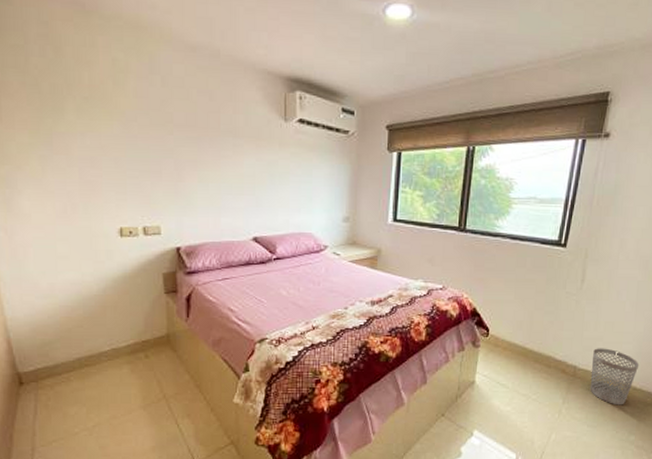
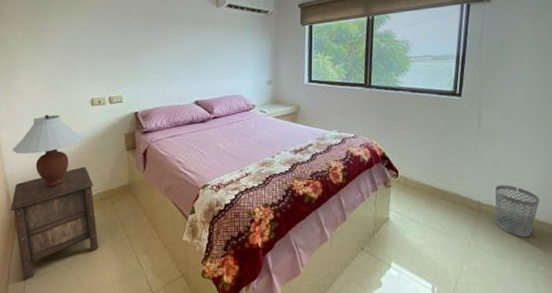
nightstand: none [12,311,128,448] -> present [10,166,98,281]
table lamp: none [13,246,110,336] -> present [12,115,84,187]

